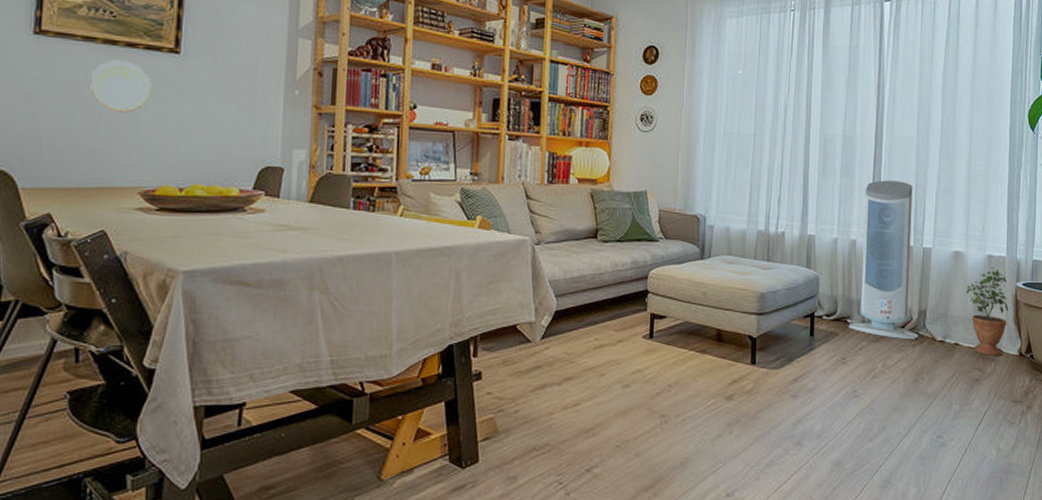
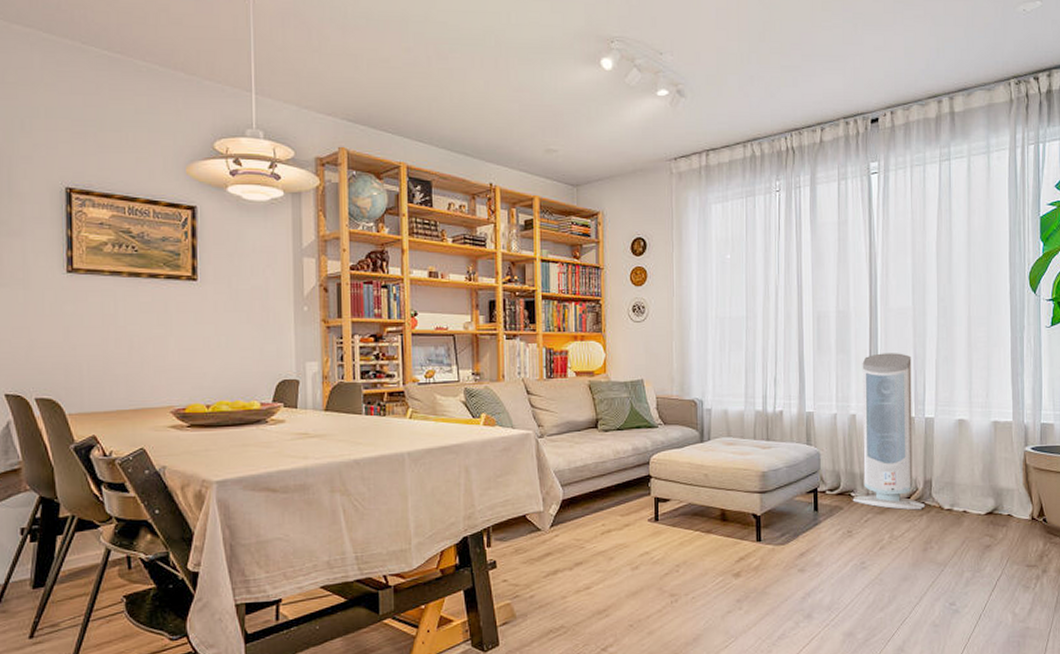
decorative plate: present [90,60,151,113] -> none [120,291,174,339]
potted plant: present [966,267,1009,355] -> none [972,433,1018,521]

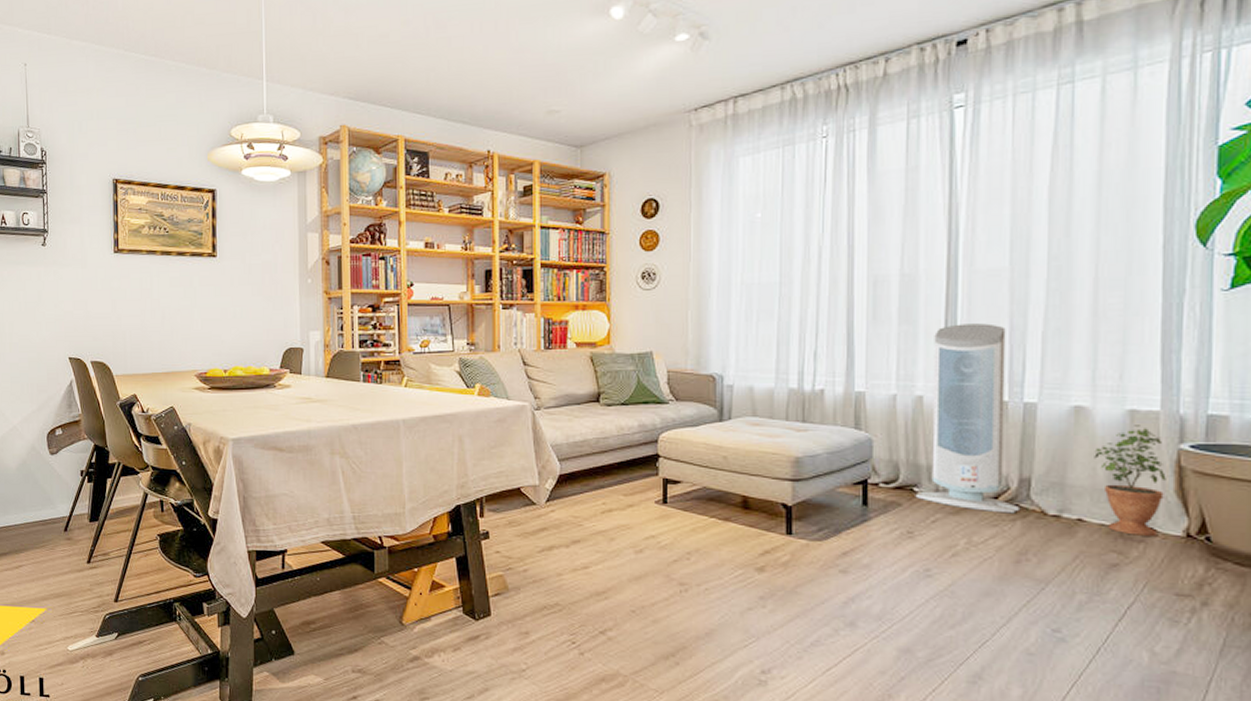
potted plant: none [972,433,1018,521] -> present [1094,425,1166,536]

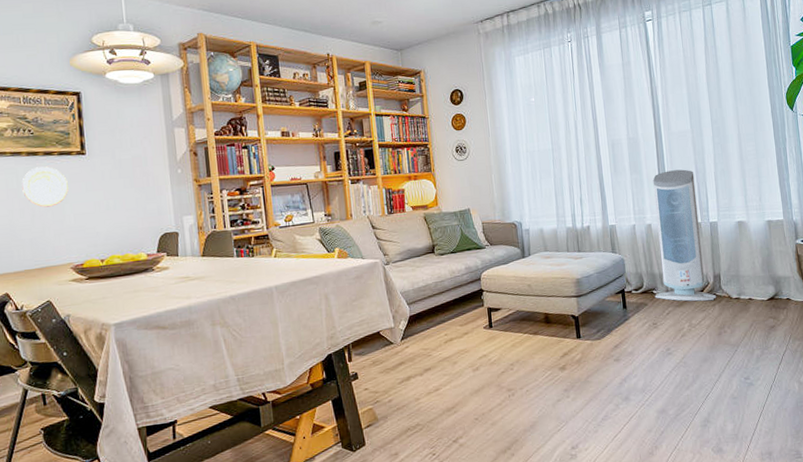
decorative plate: none [155,267,198,310] -> present [22,166,69,208]
potted plant: present [1094,425,1166,536] -> none [752,230,792,305]

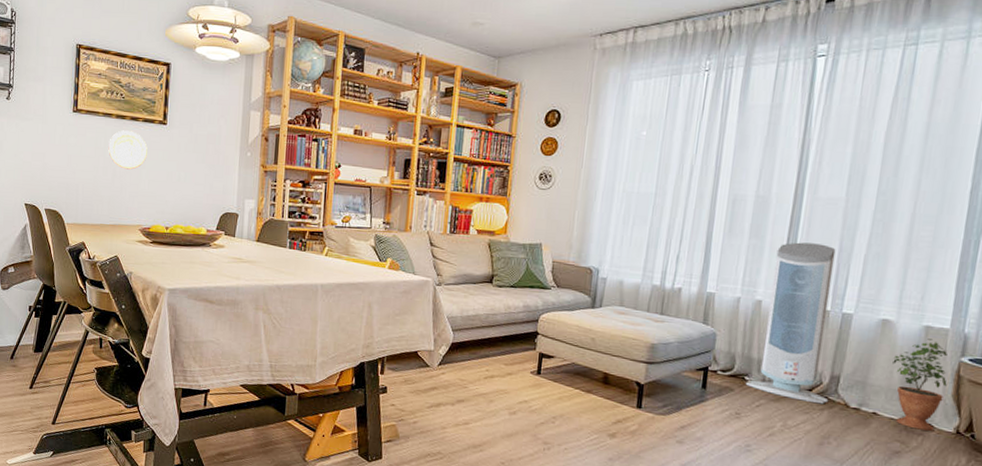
potted plant: none [752,230,792,305] -> present [892,339,947,431]

